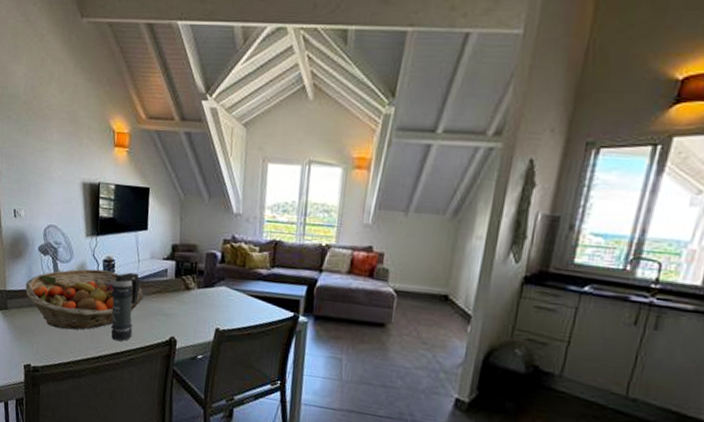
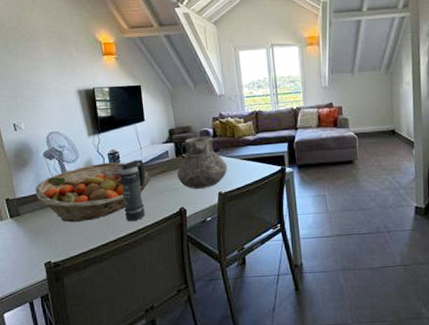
vase: none [172,259,231,321] -> present [176,136,227,189]

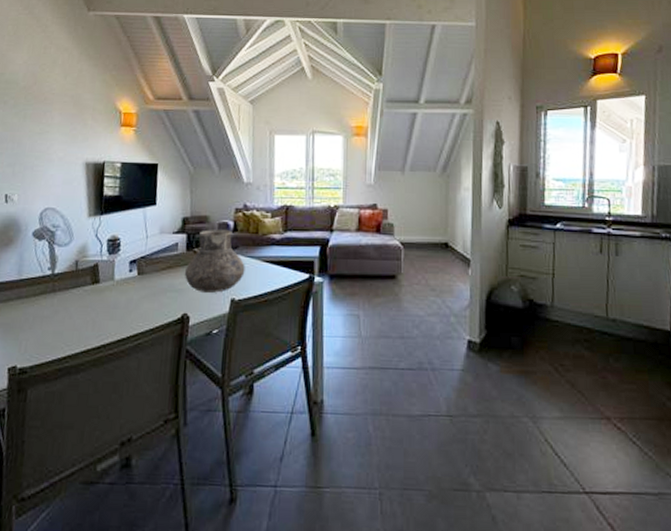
fruit basket: present [35,162,150,223] -> none [14,250,153,320]
smoke grenade: present [119,159,146,222] -> none [115,250,149,326]

